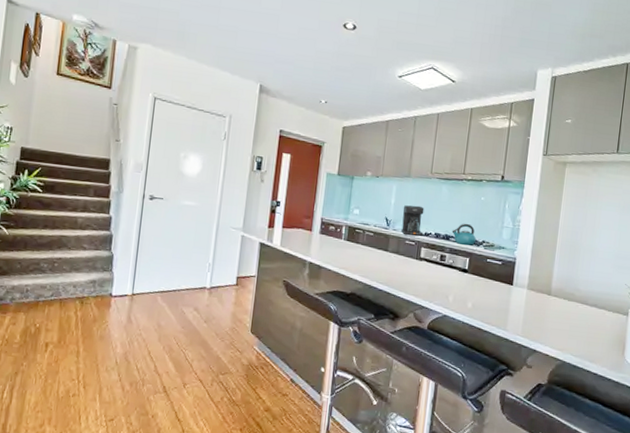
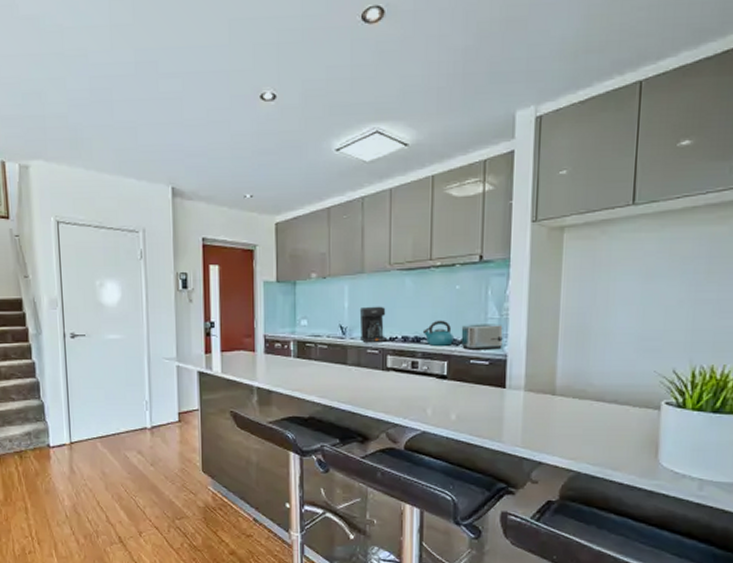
toaster: none [482,229,515,253] -> present [461,323,503,350]

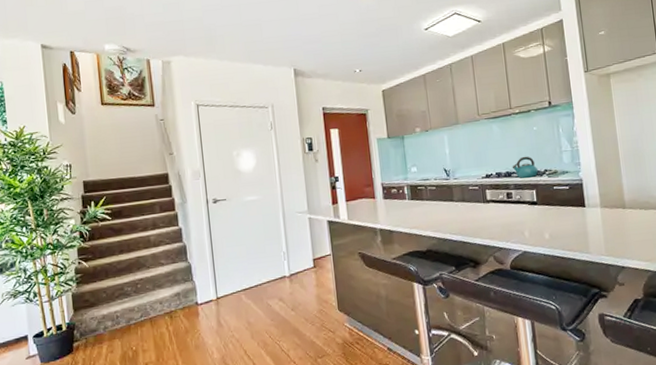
coffee maker: present [359,306,388,343] -> none [458,149,485,182]
toaster: present [461,323,503,350] -> none [542,154,578,179]

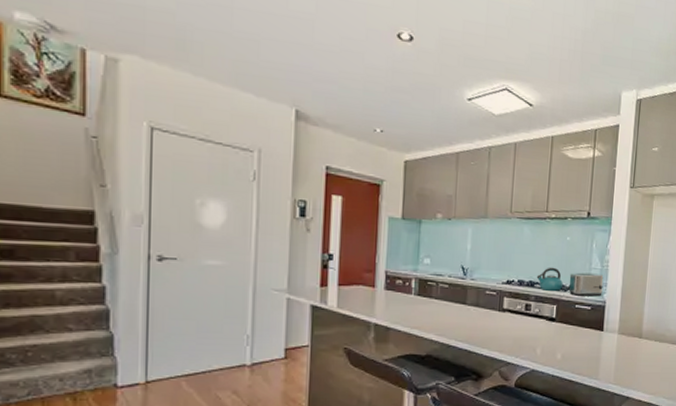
toaster: none [542,154,578,179] -> present [569,272,604,297]

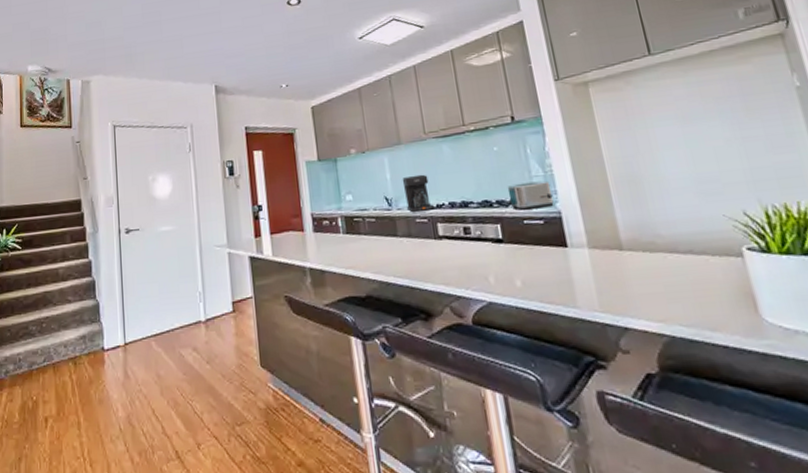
coffee maker: none [480,250,506,285] -> present [402,174,436,213]
kettle: present [536,267,564,292] -> none [468,182,503,211]

